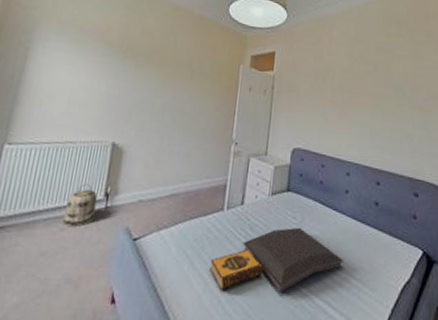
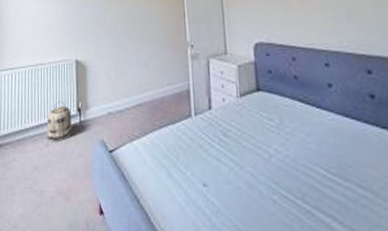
hardback book: present [210,249,264,290] -> none [188,157,247,201]
serving tray: present [243,227,344,293] -> none [218,130,343,205]

